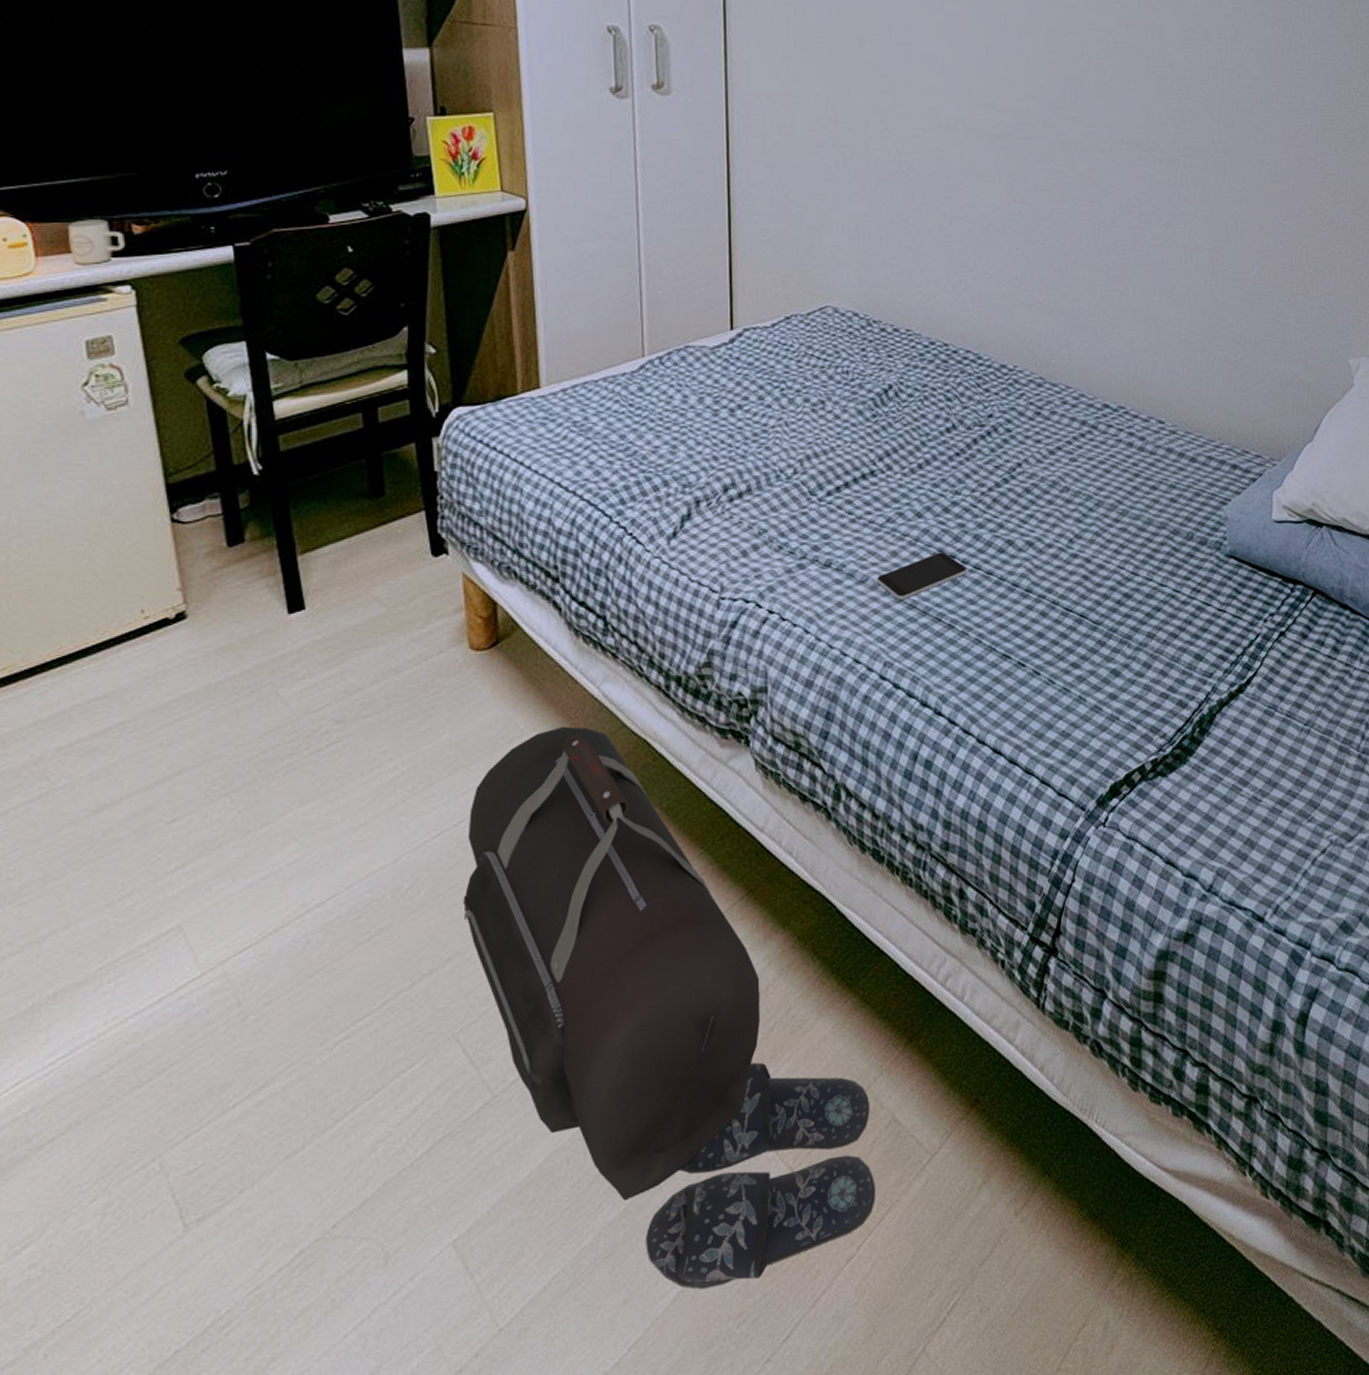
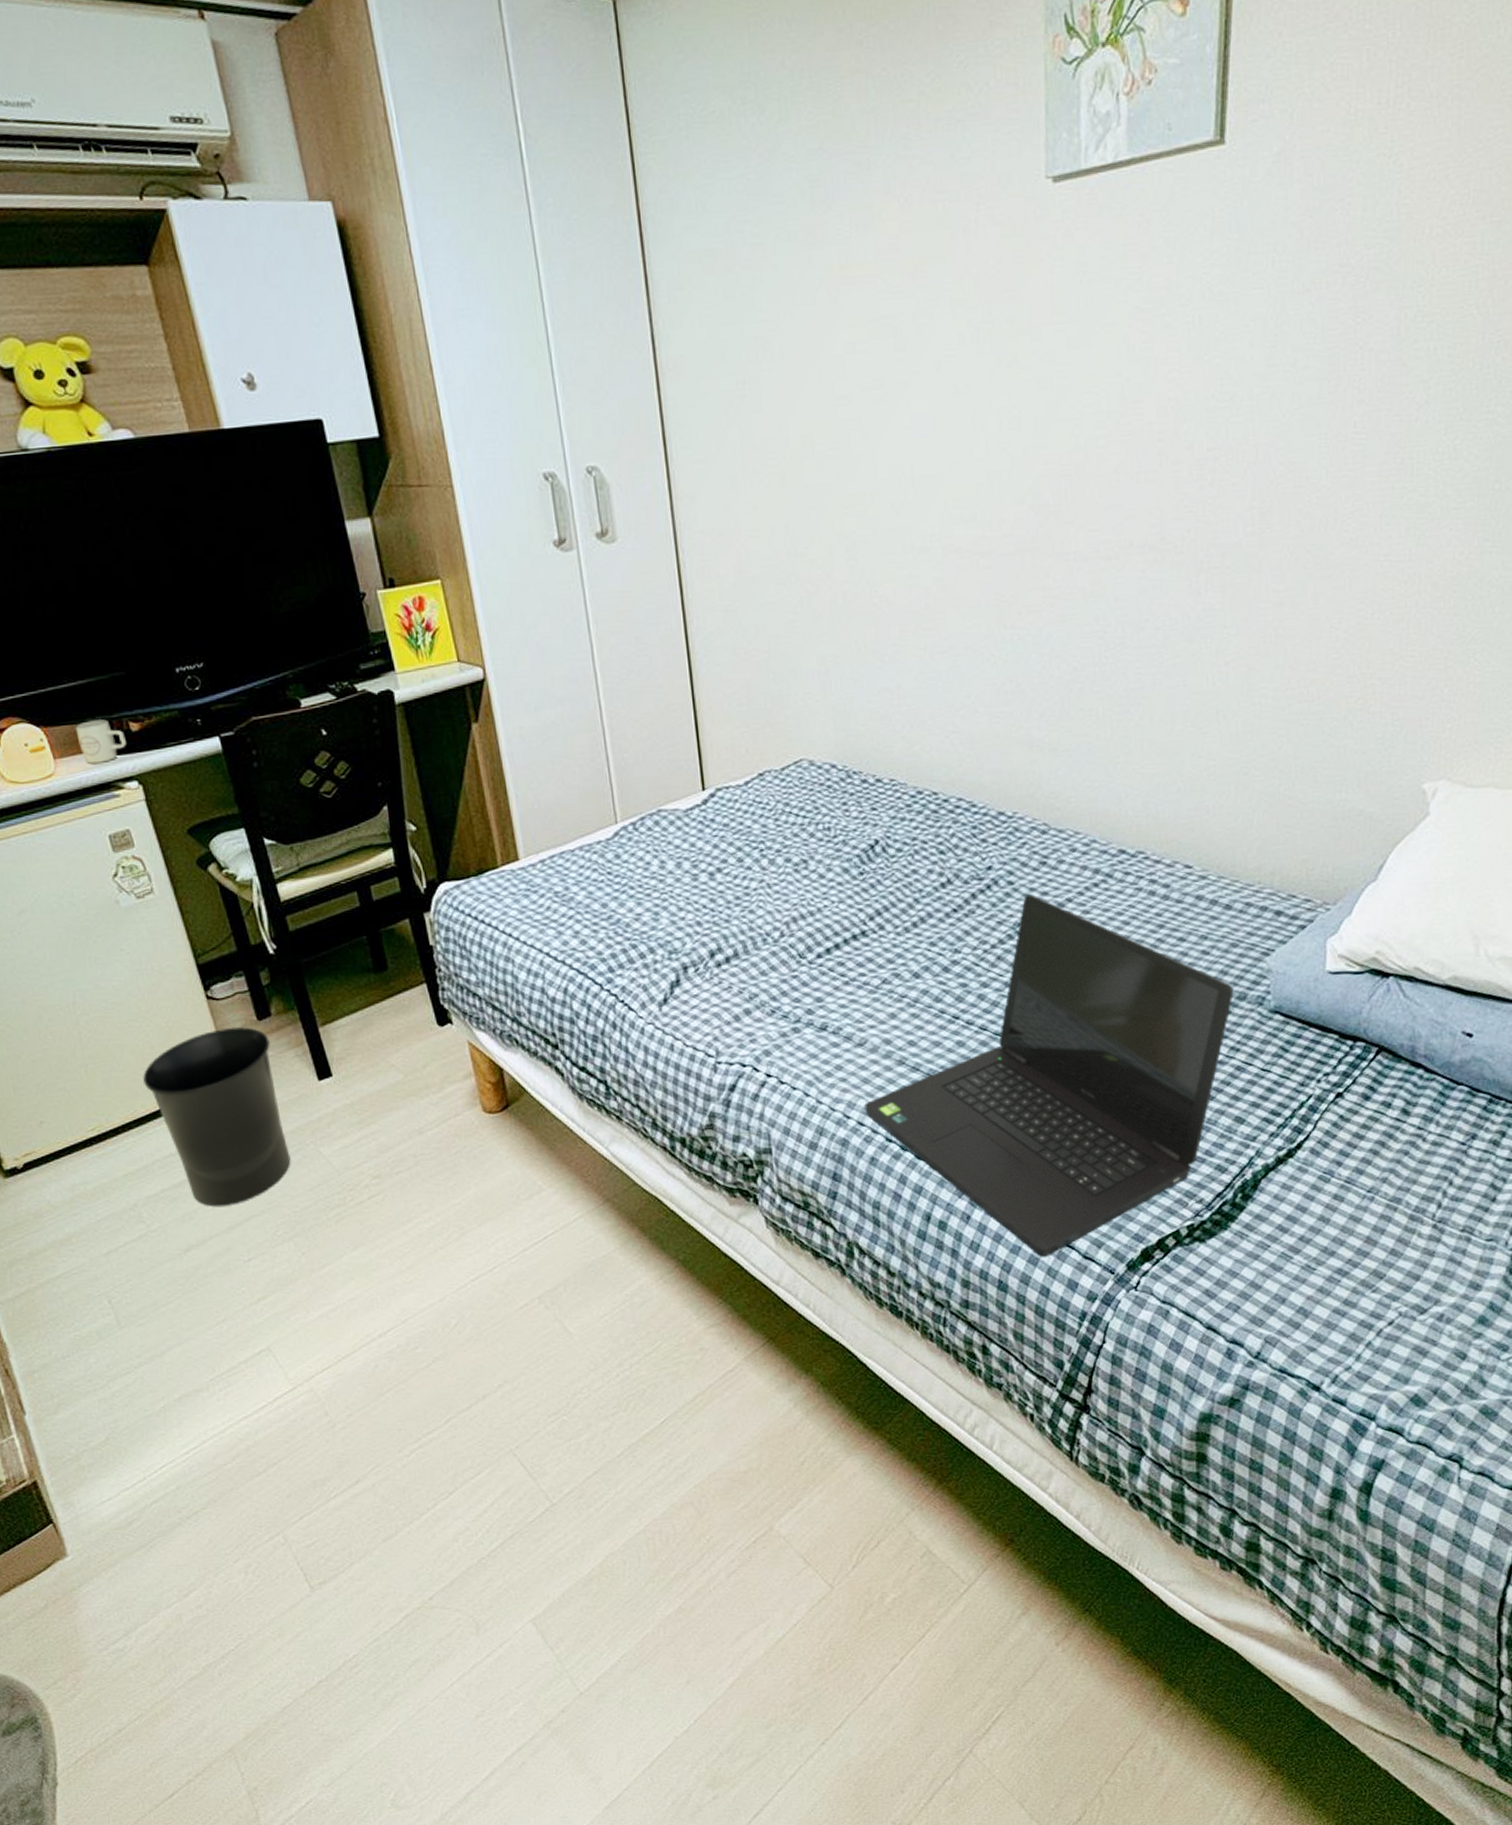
waste bin: none [78,554,242,758] -> present [143,1027,291,1206]
duffel bag: present [463,726,760,1201] -> none [501,1183,791,1600]
slippers: present [646,1062,876,1290] -> none [701,1492,915,1680]
laptop: none [862,442,1196,796] -> present [864,894,1234,1258]
smartphone: present [877,552,967,601] -> none [876,1013,972,1063]

